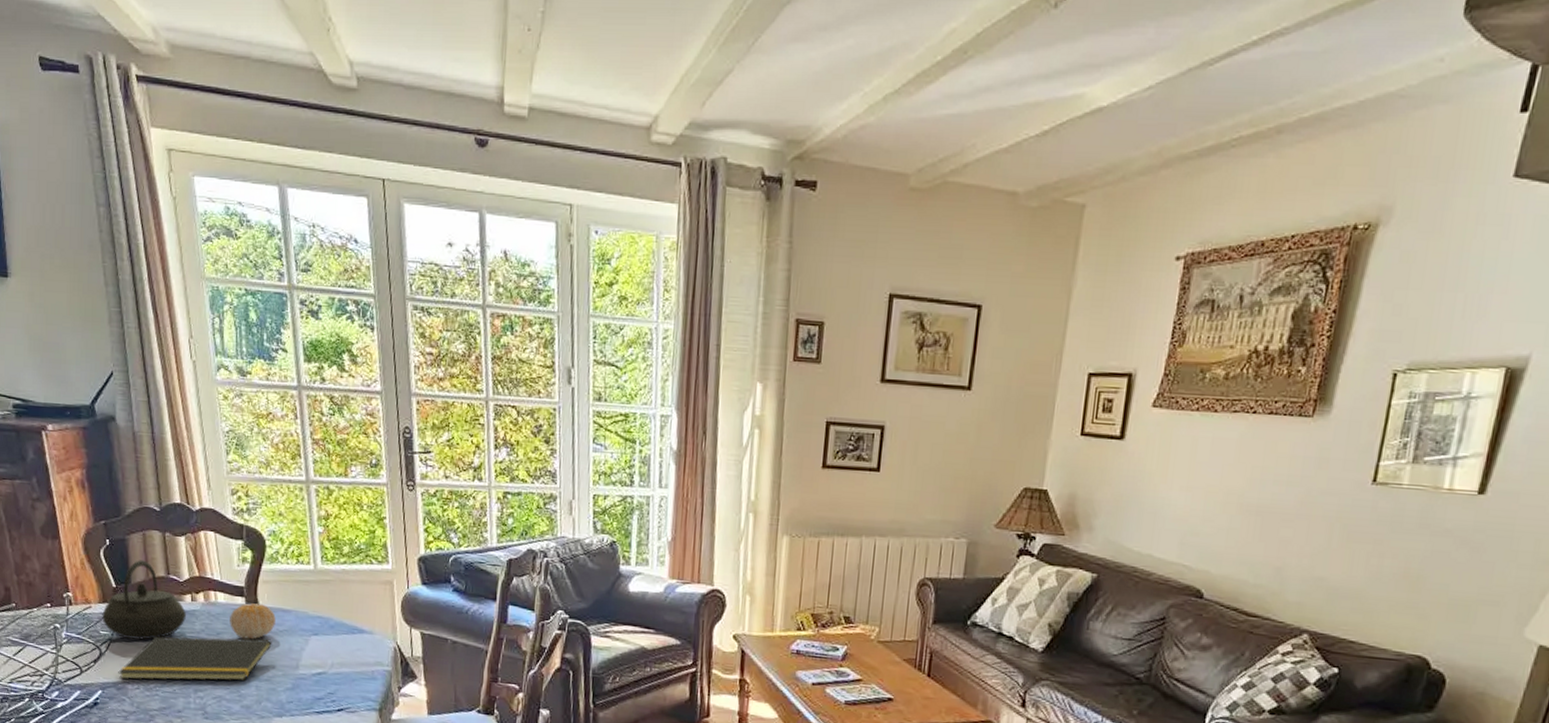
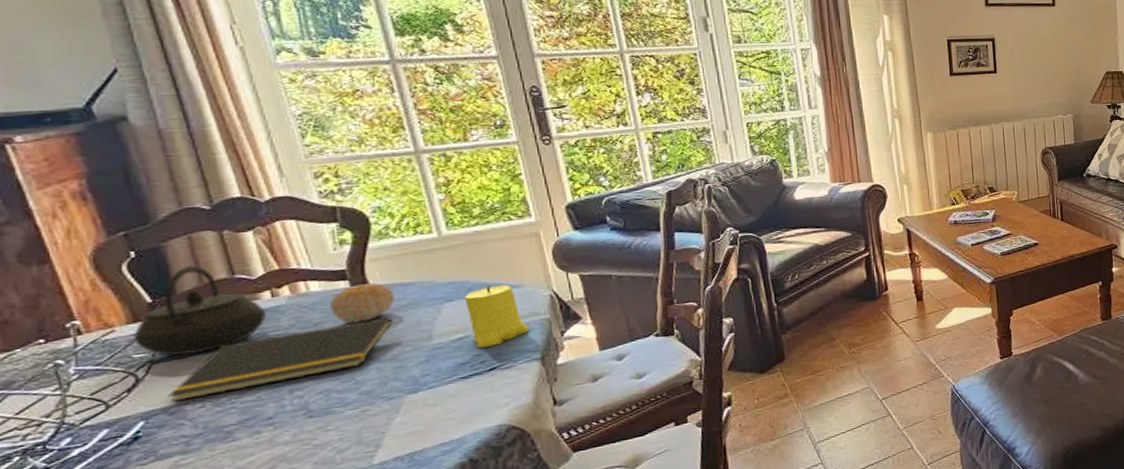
candle: none [326,627,374,688] -> present [464,284,530,348]

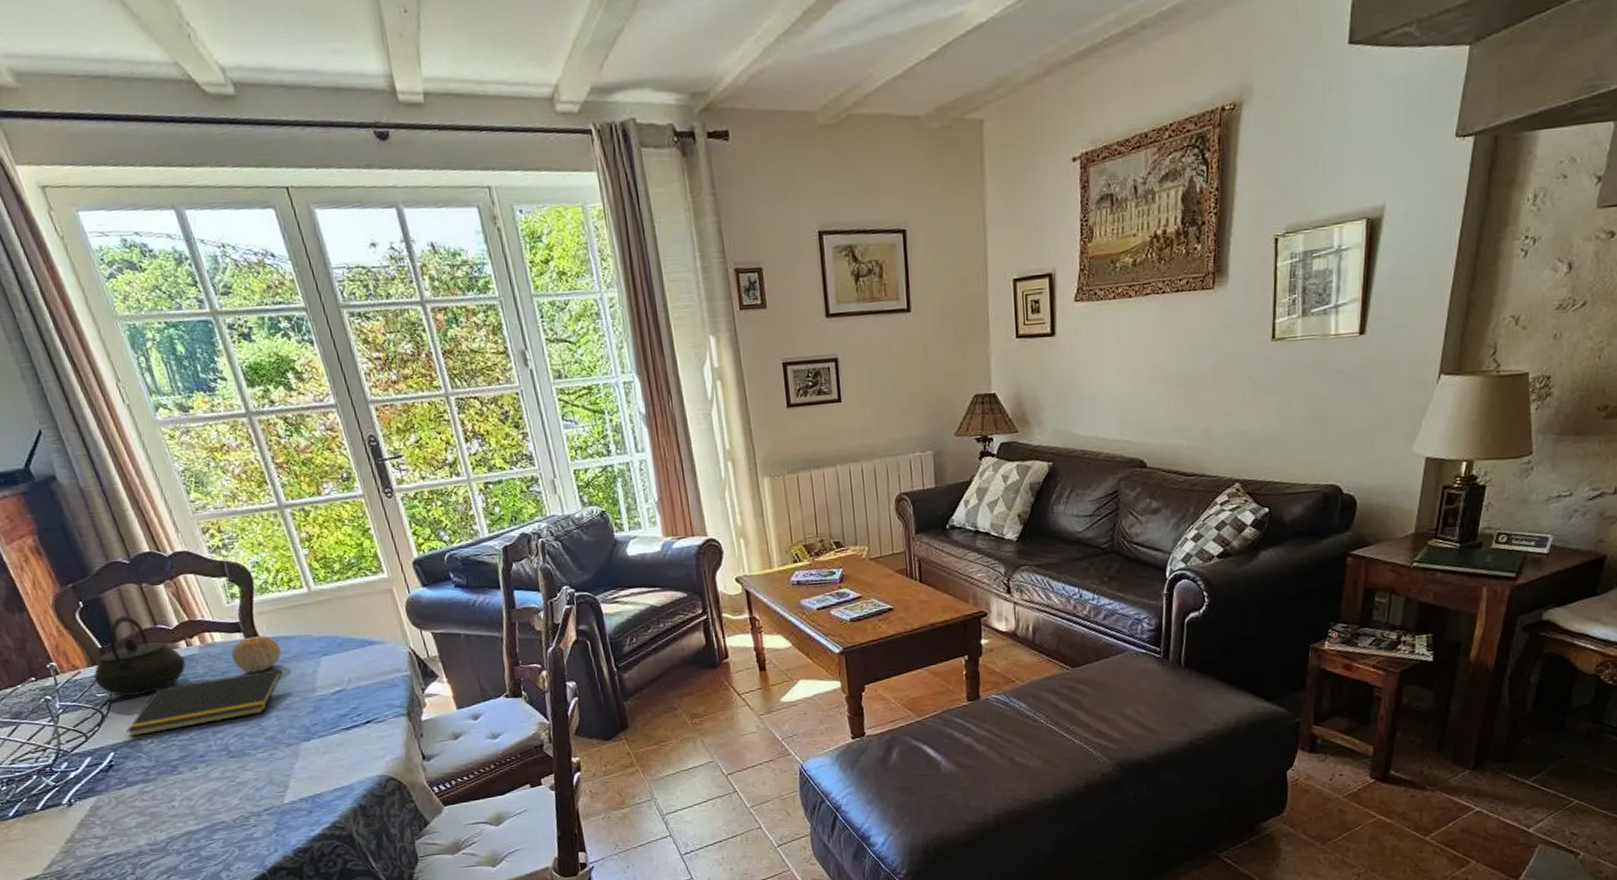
candle: present [464,284,530,348] -> none [336,640,395,701]

